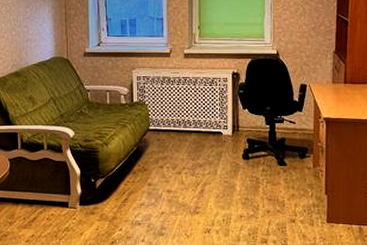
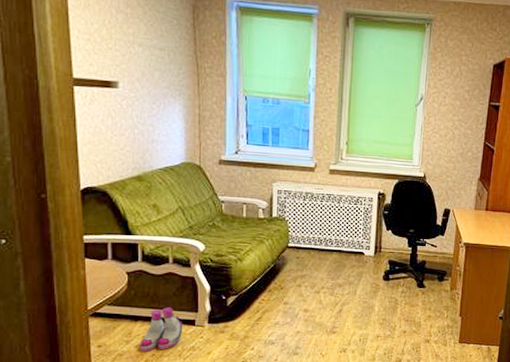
boots: none [21,189,58,232] -> present [139,306,183,352]

